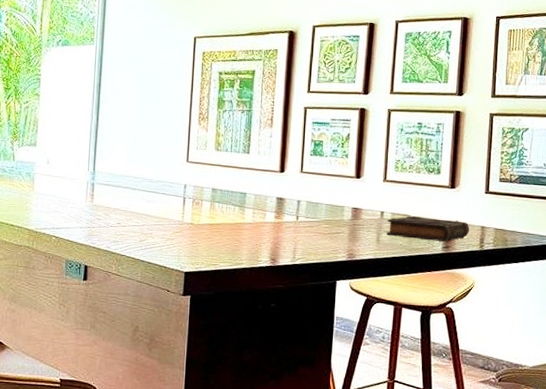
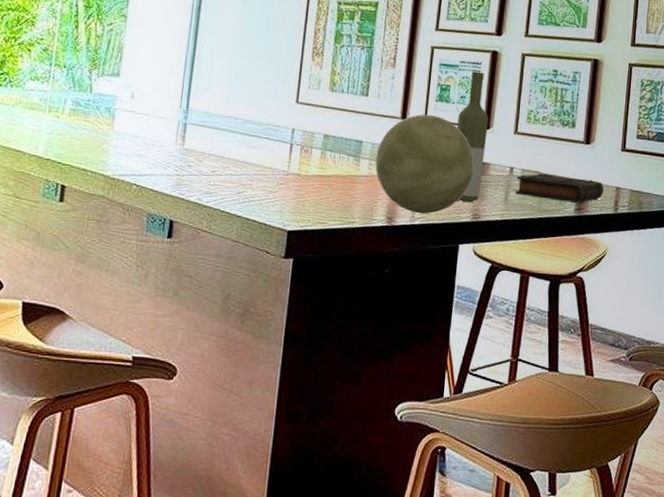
decorative ball: none [258,167,348,255] -> present [375,114,474,214]
bottle: none [331,127,359,243] -> present [457,71,488,202]

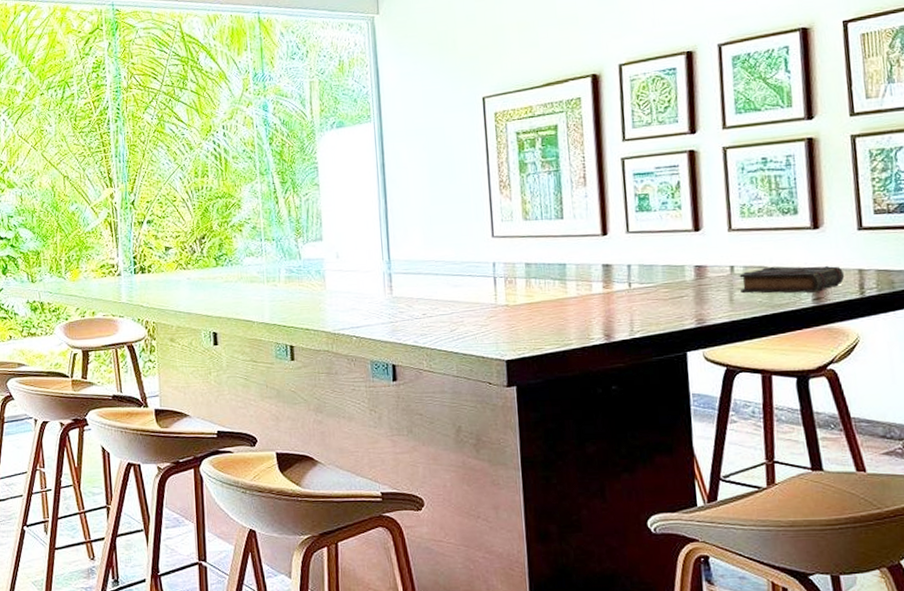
decorative ball: present [375,114,474,214] -> none [582,226,690,326]
bottle: present [457,71,488,202] -> none [662,174,701,308]

